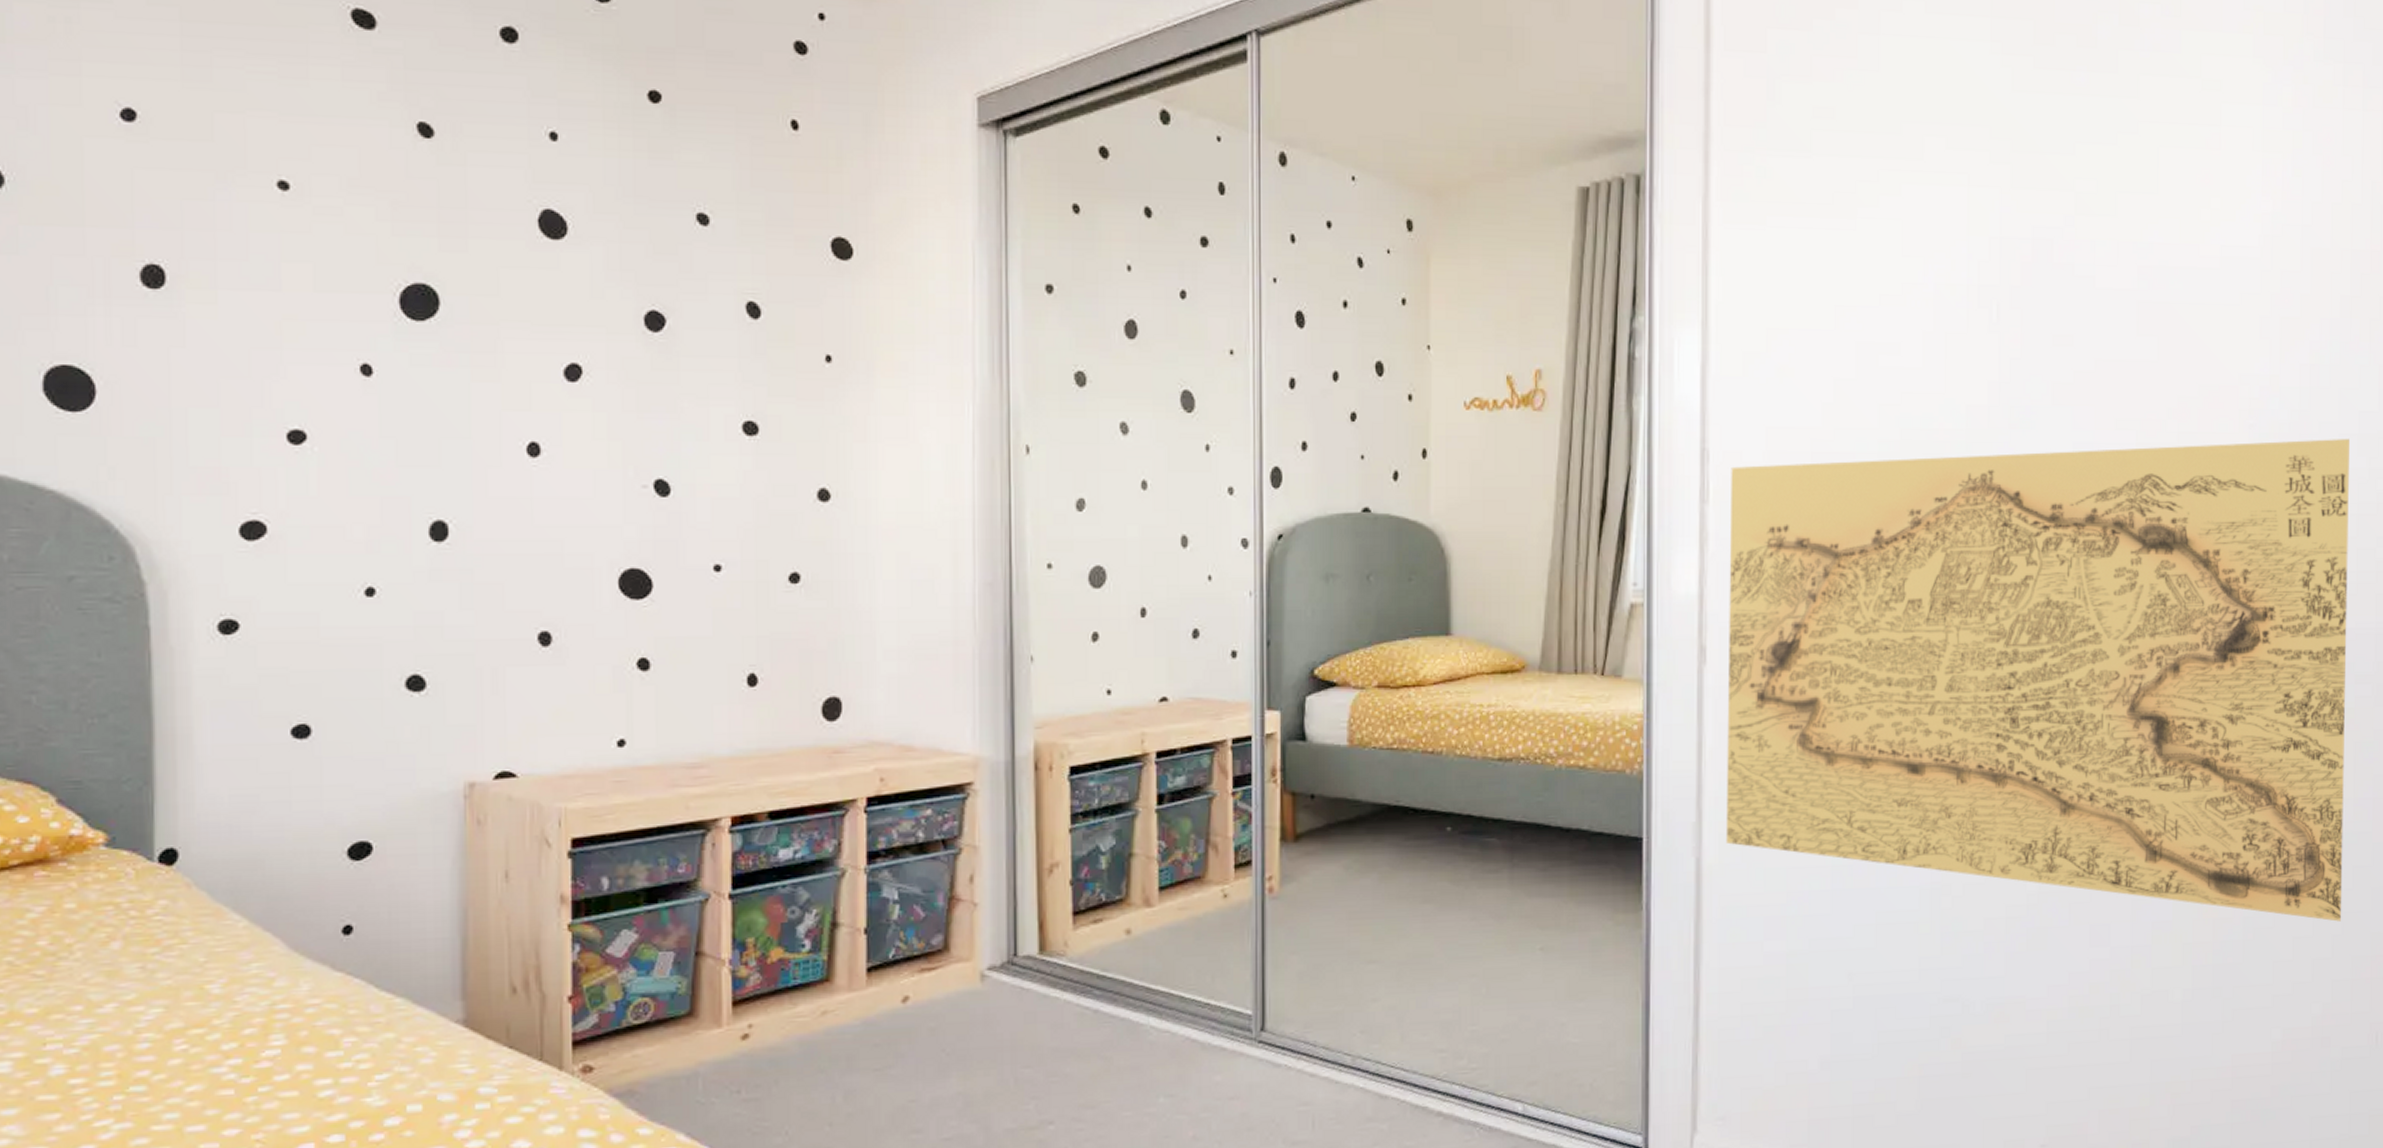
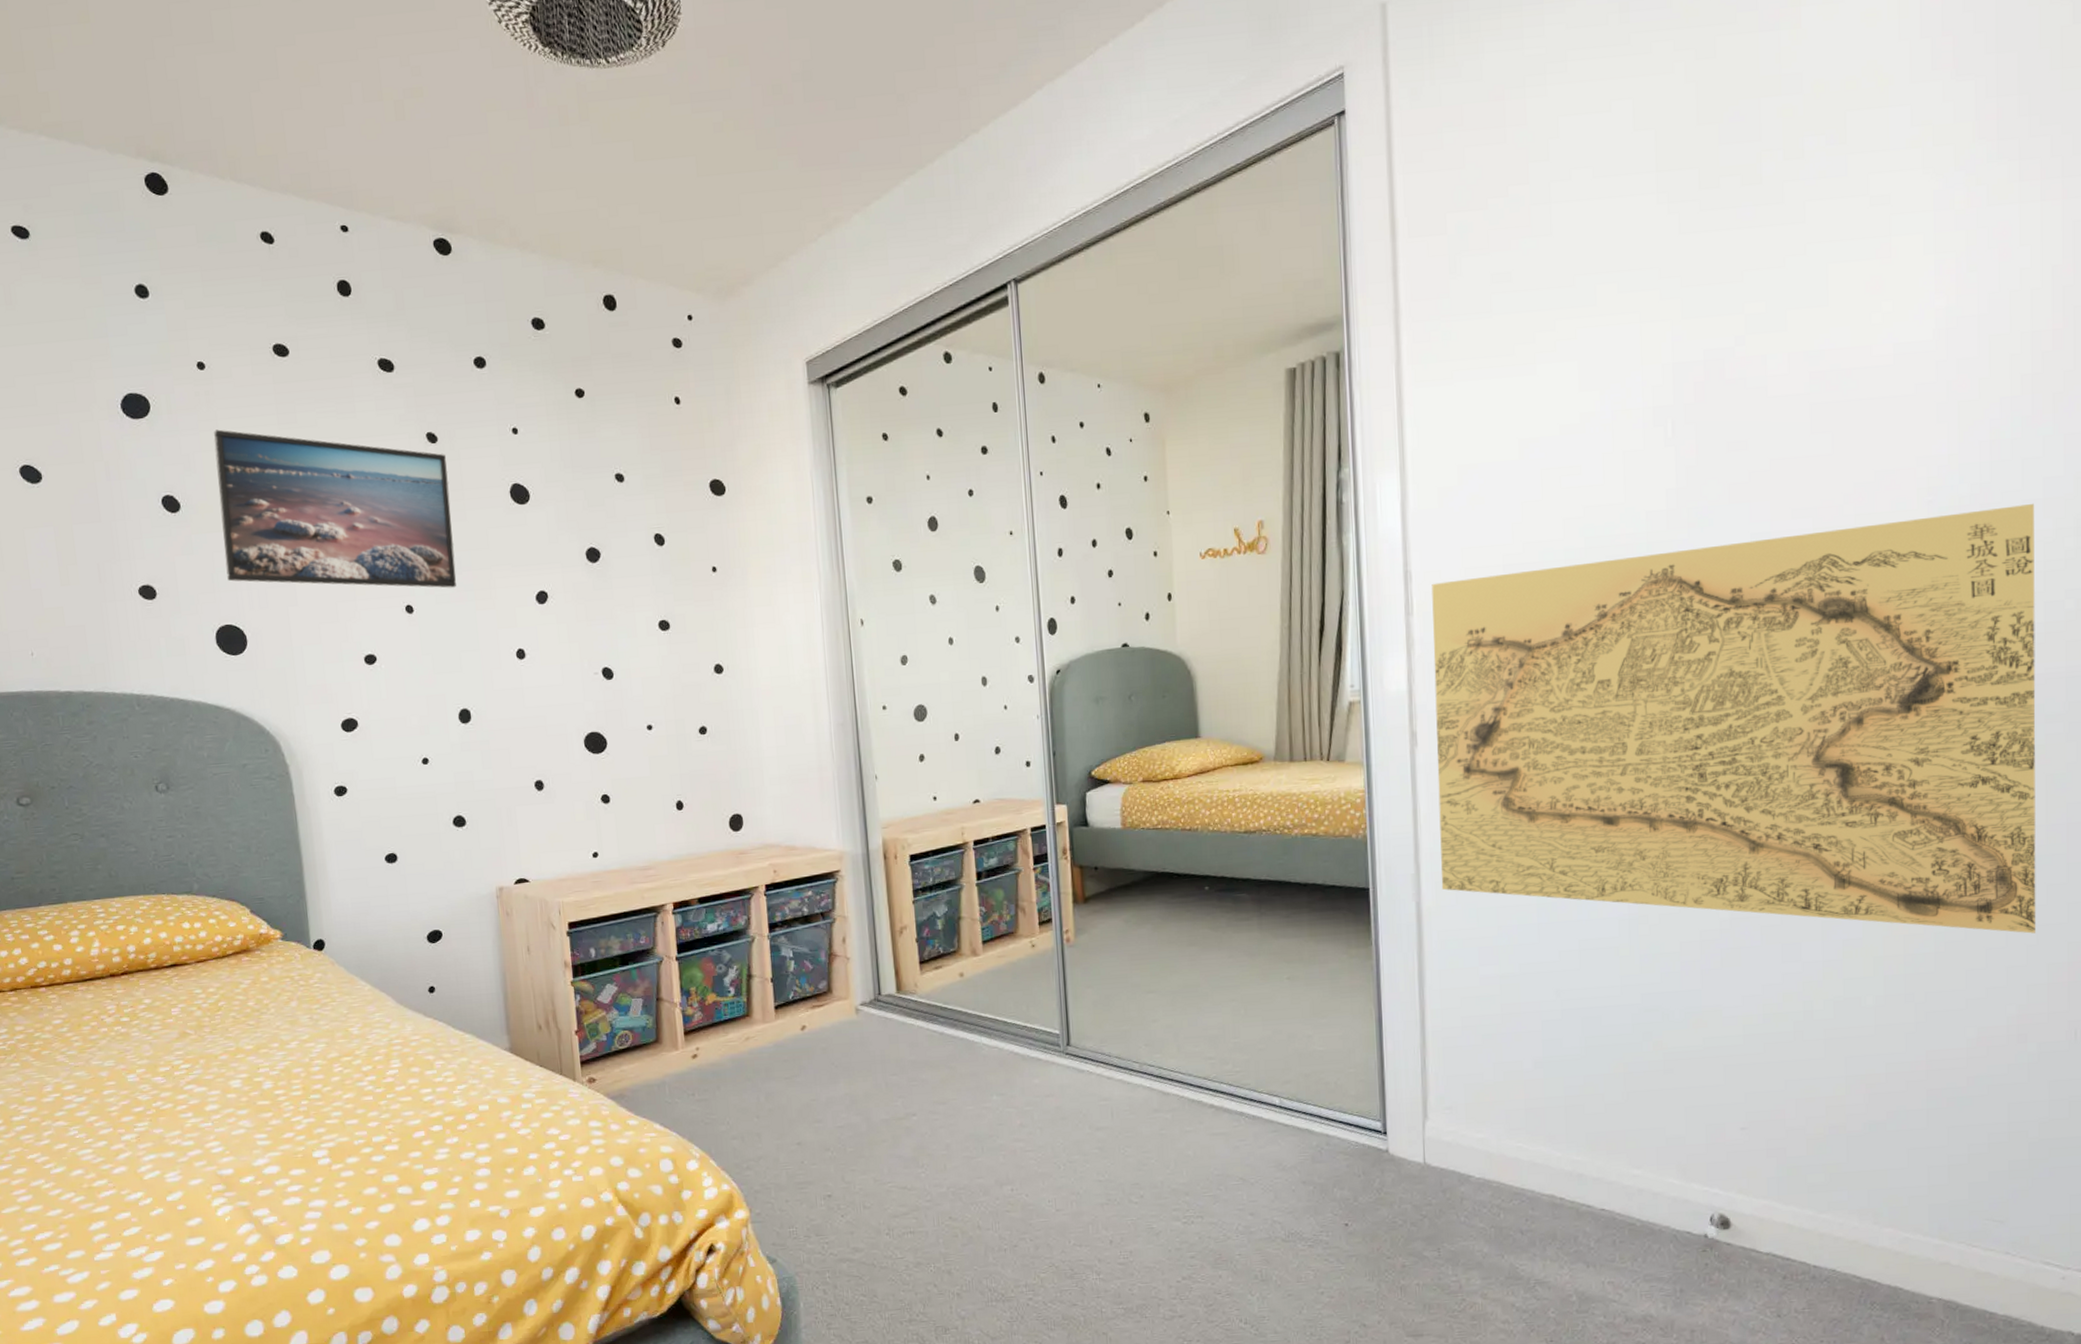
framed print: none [71,75,445,346] -> present [213,429,457,588]

